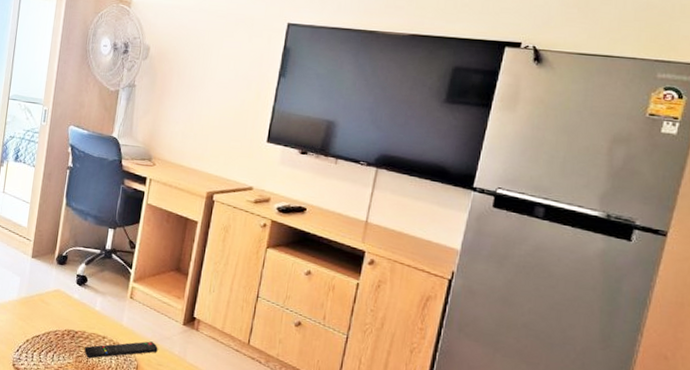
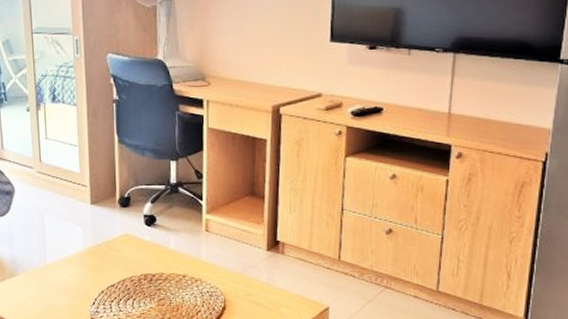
remote control: present [84,341,158,359] -> none [165,273,244,300]

